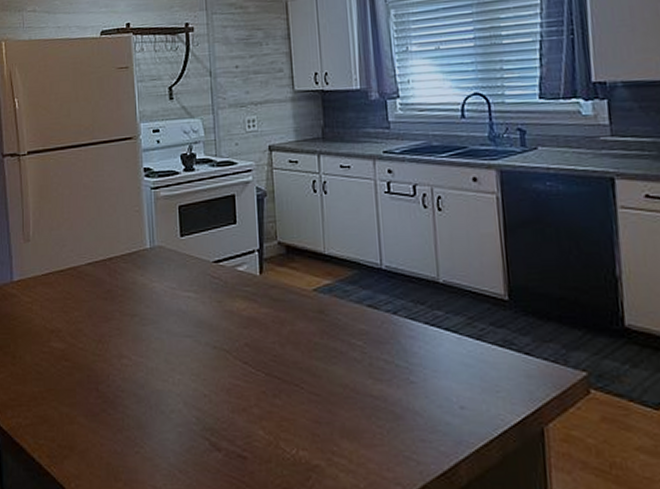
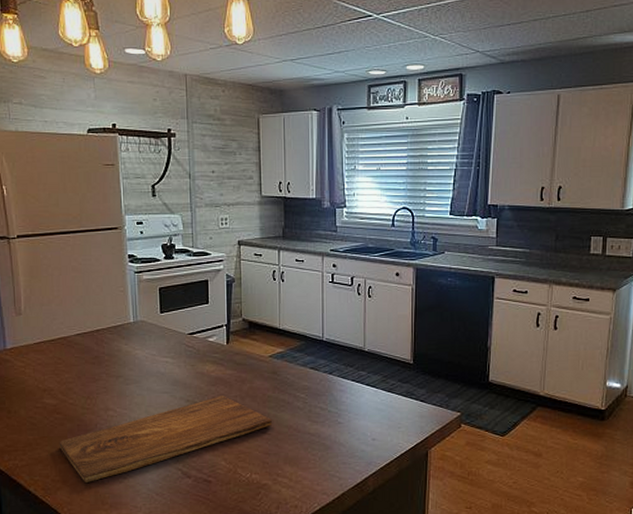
cutting board: none [67,341,321,451] -> present [59,396,272,482]

